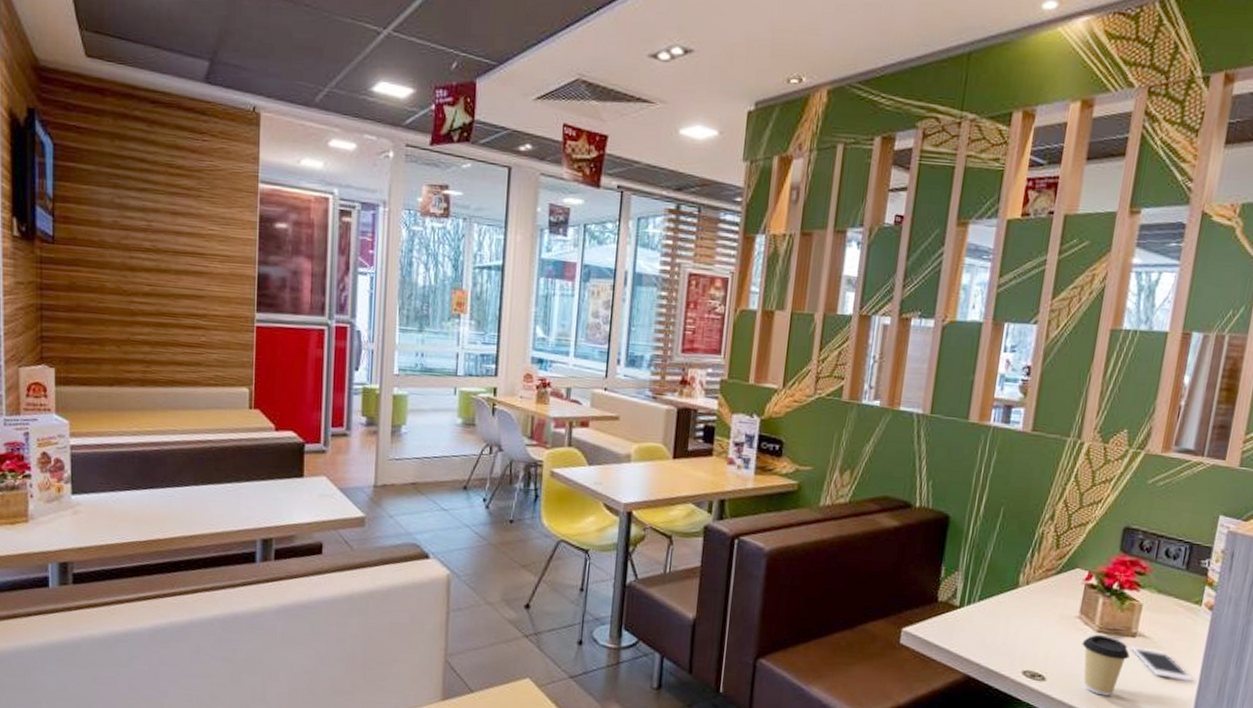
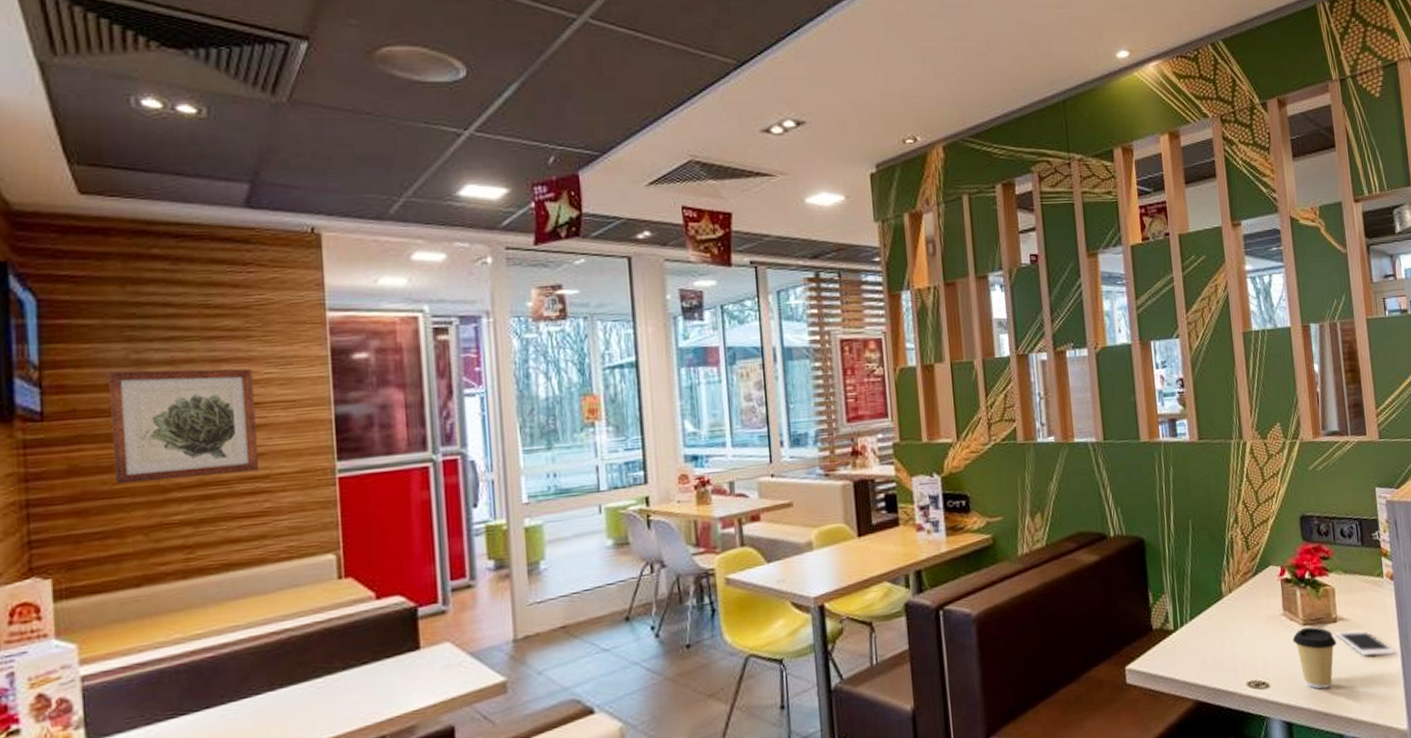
wall art: none [99,211,200,310] -> present [109,368,260,484]

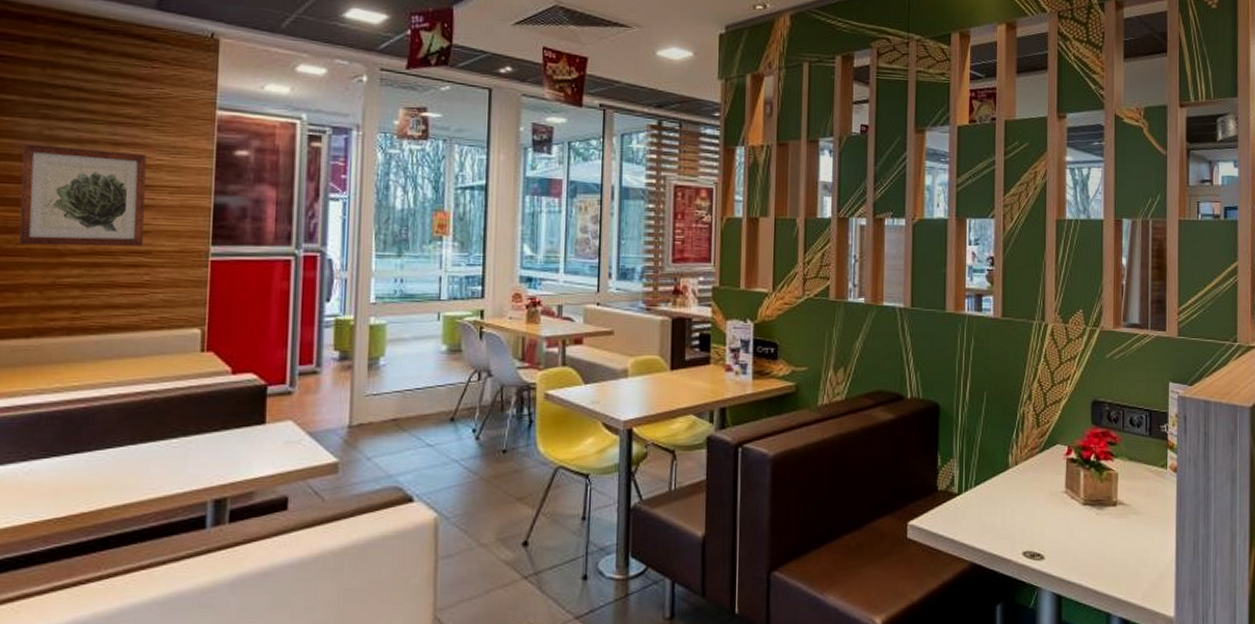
coffee cup: present [1292,626,1337,689] -> none [1071,506,1114,568]
cell phone: present [1335,630,1397,657] -> none [1114,515,1172,545]

